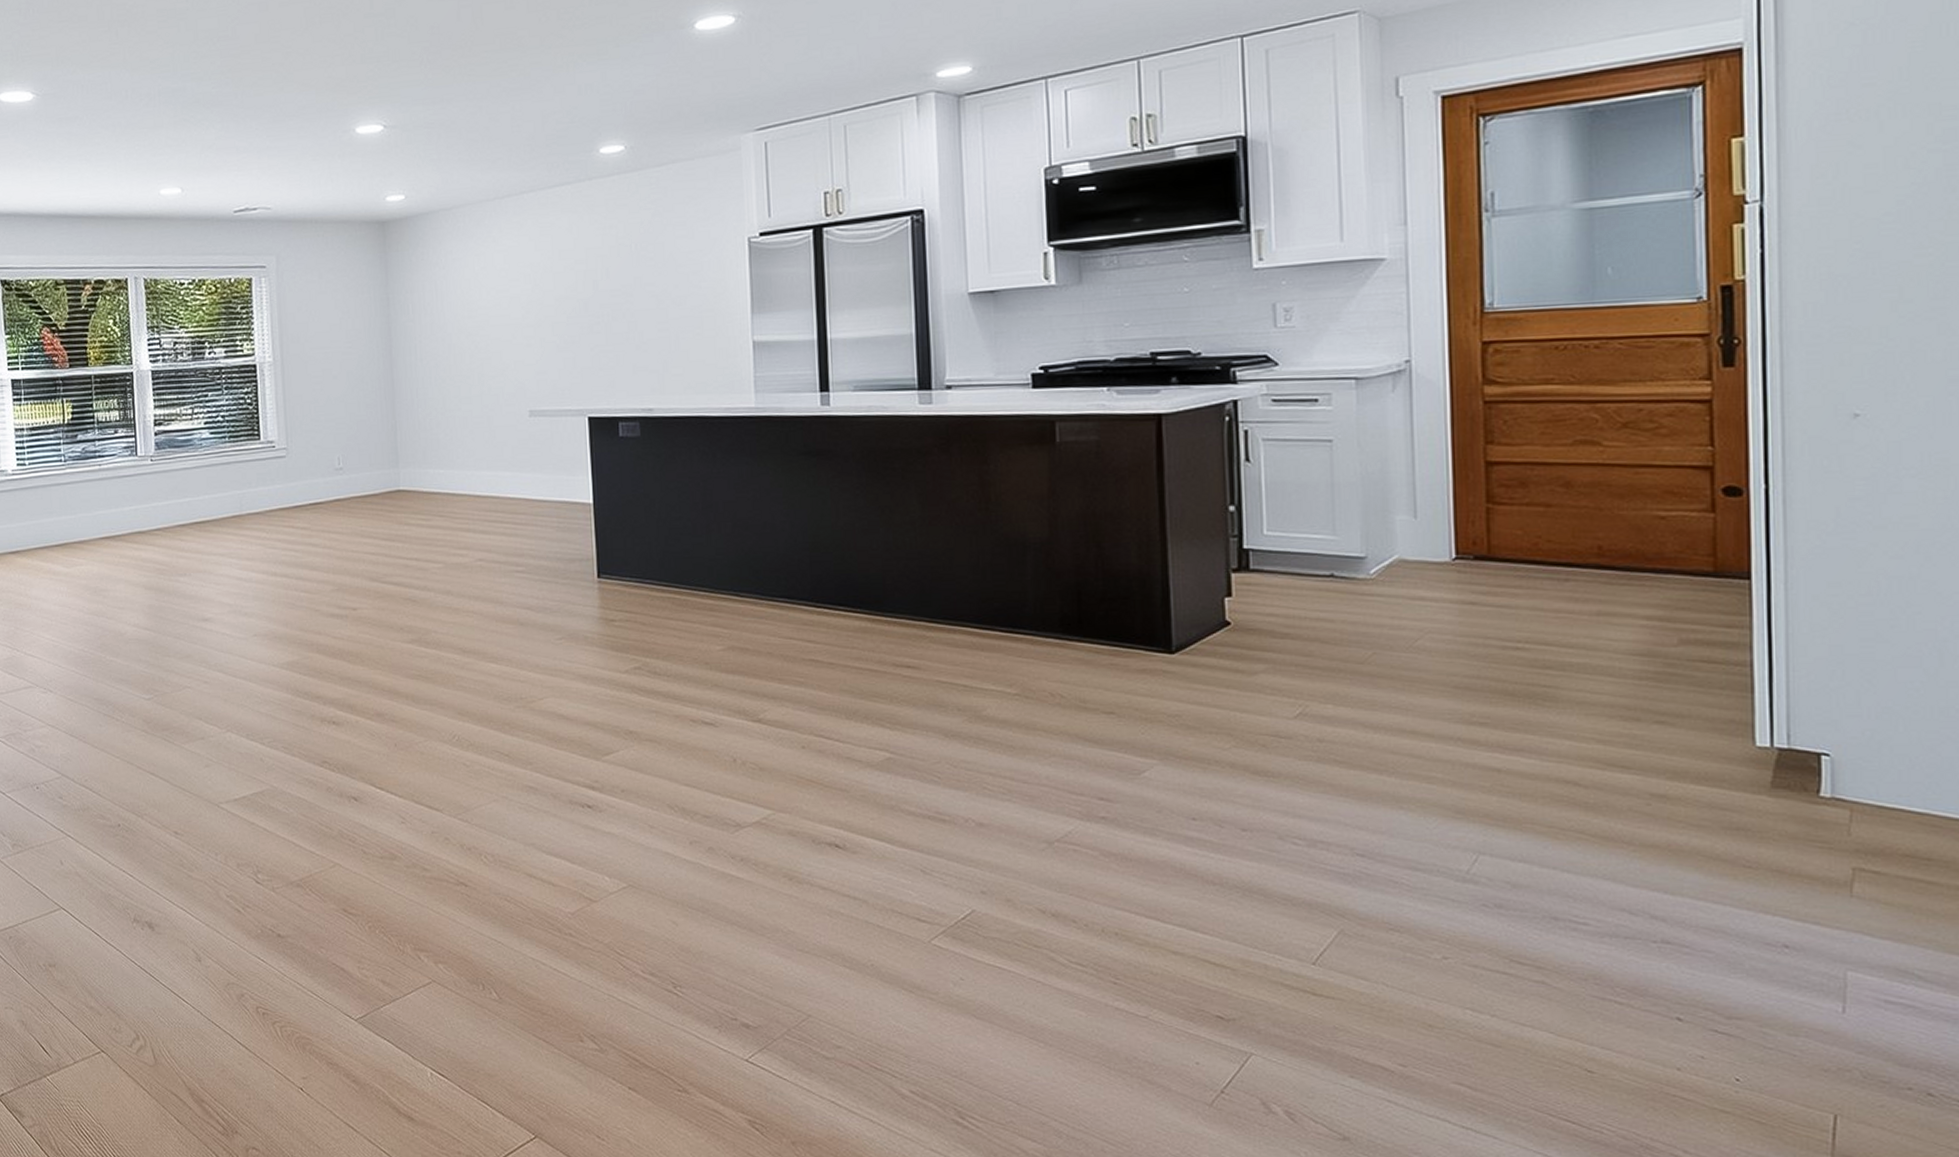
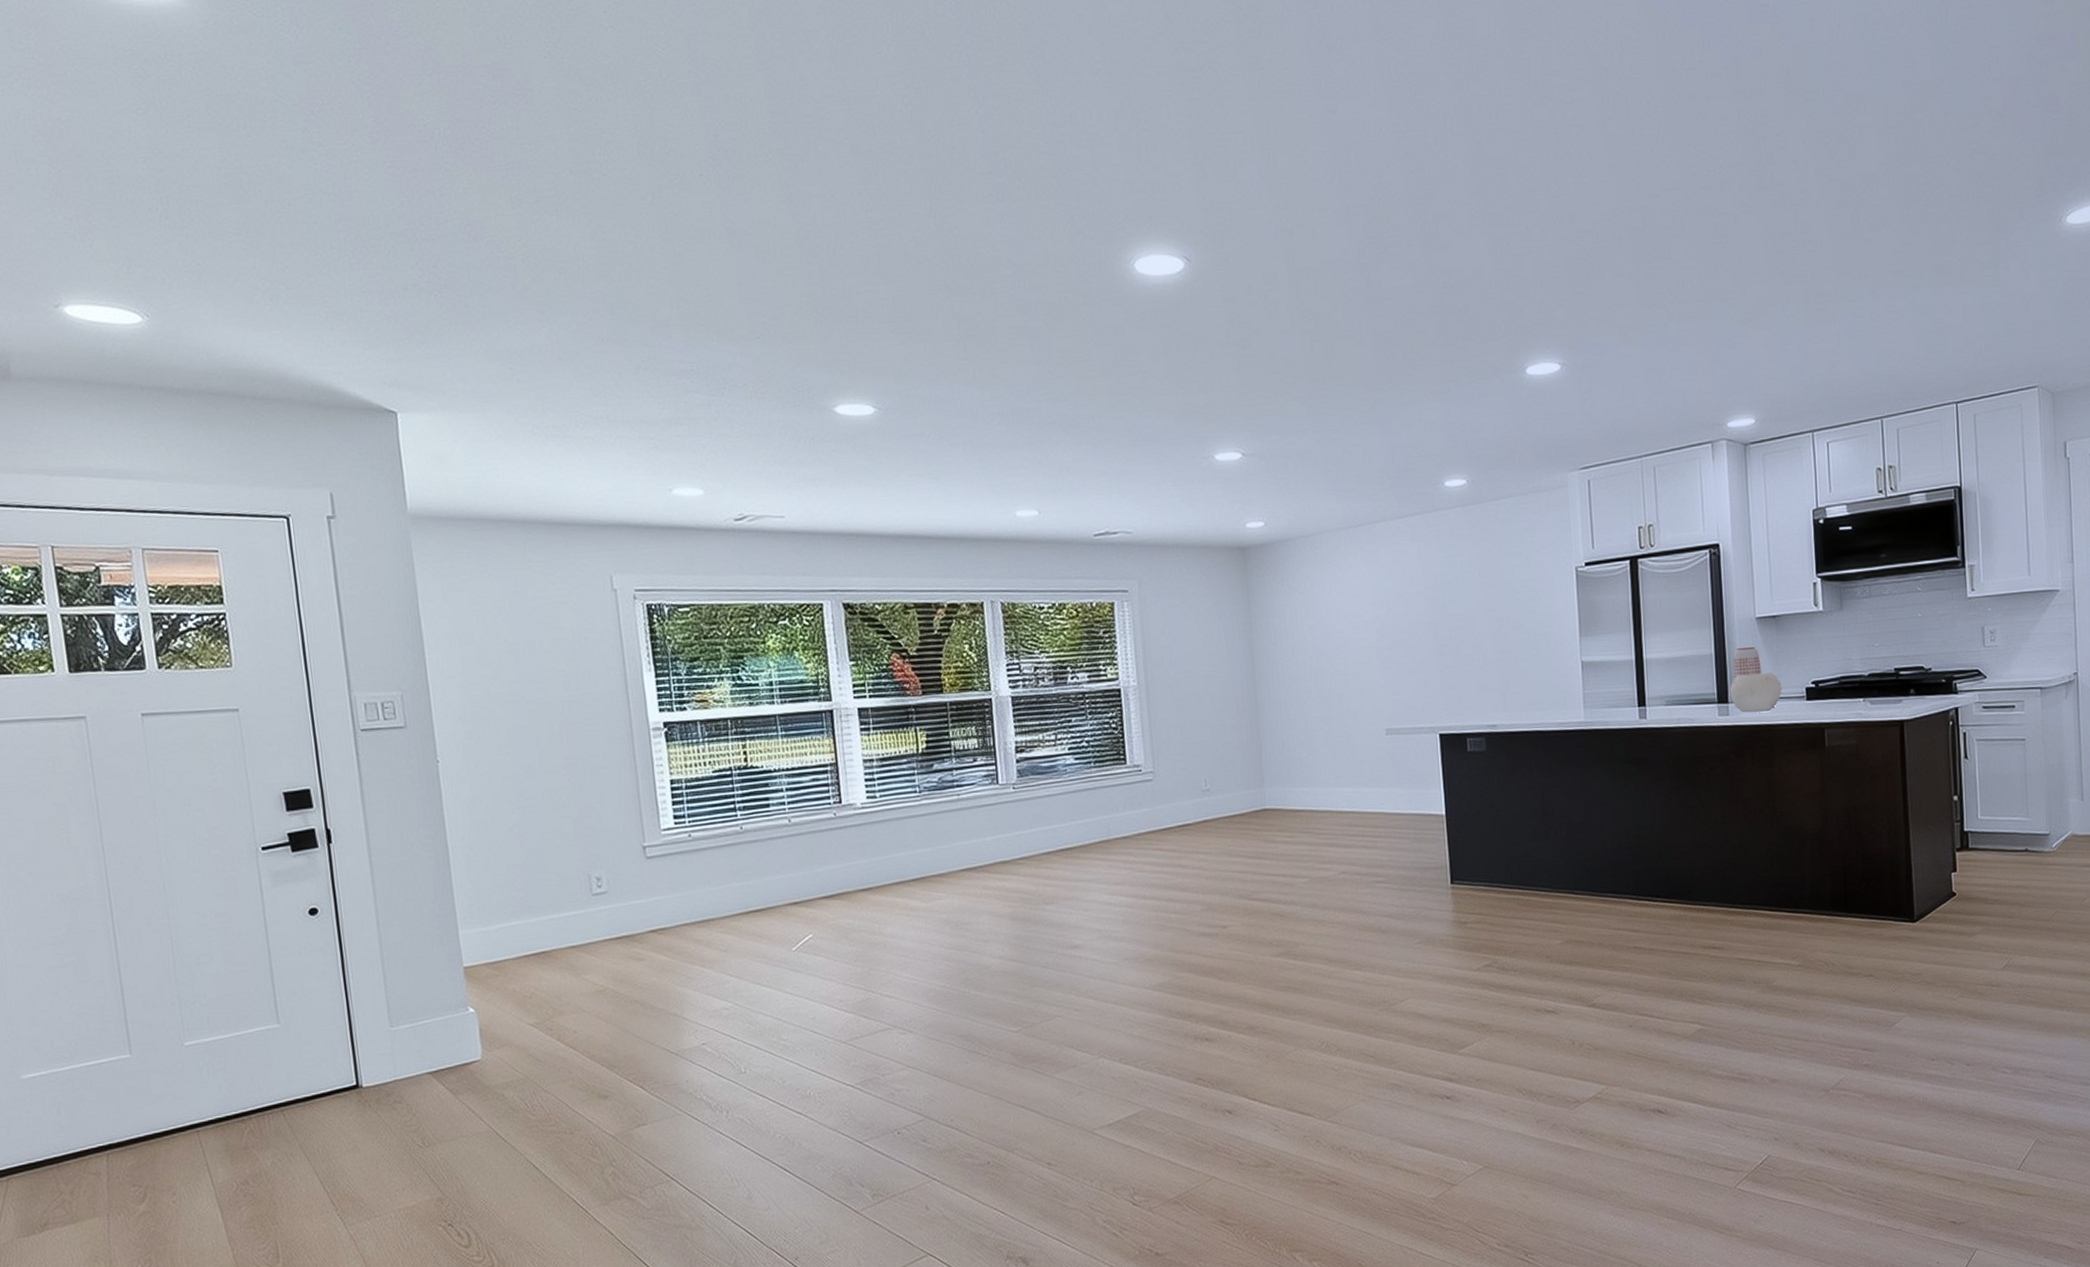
bowl: none [934,355,1001,401] -> present [1730,672,1782,713]
vase: none [938,327,975,364] -> present [1733,647,1762,680]

